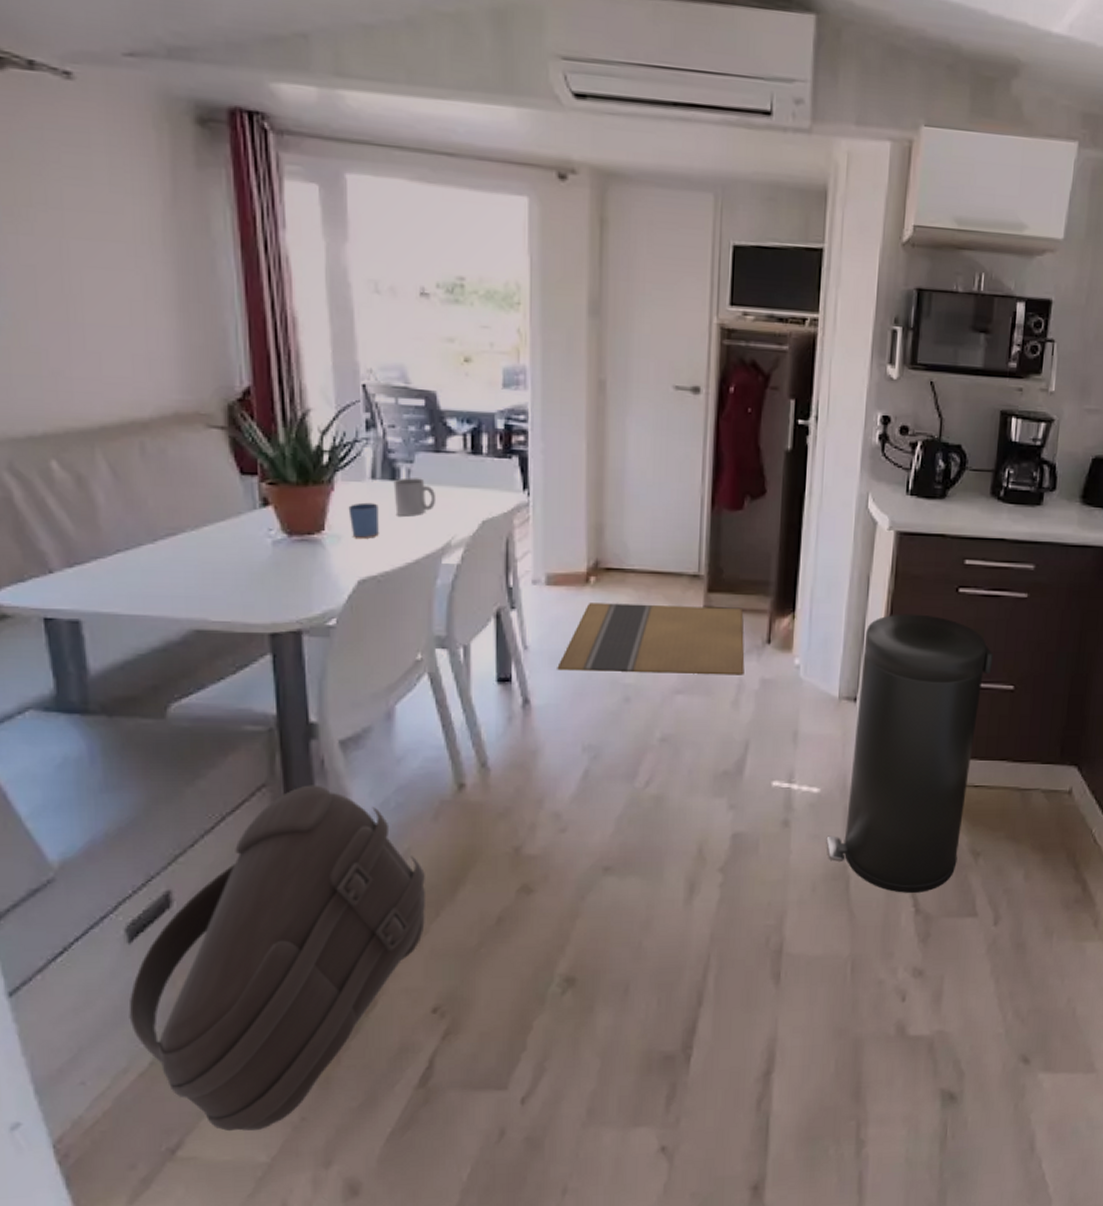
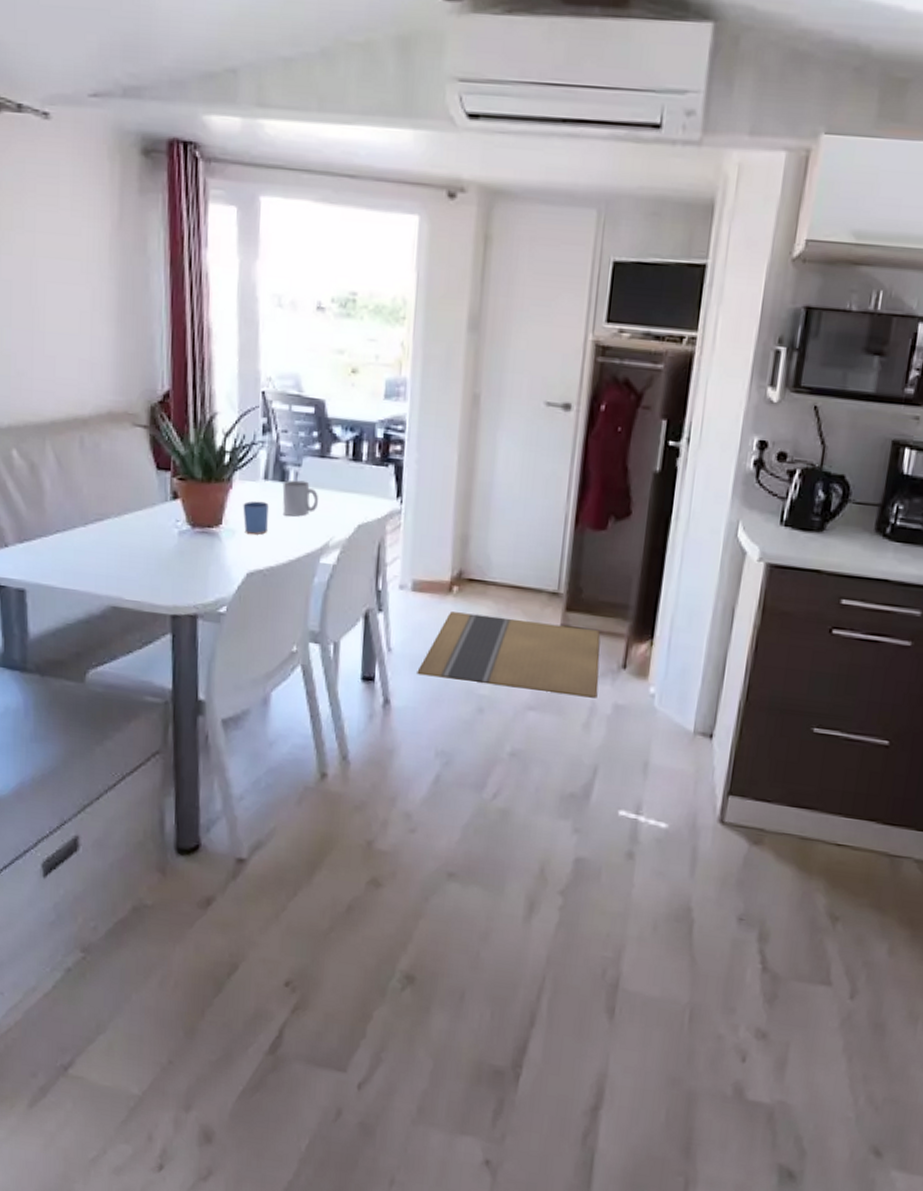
backpack: present [128,785,425,1132] -> none [40,757,287,1065]
pedal bin: present [826,614,993,893] -> none [670,650,868,950]

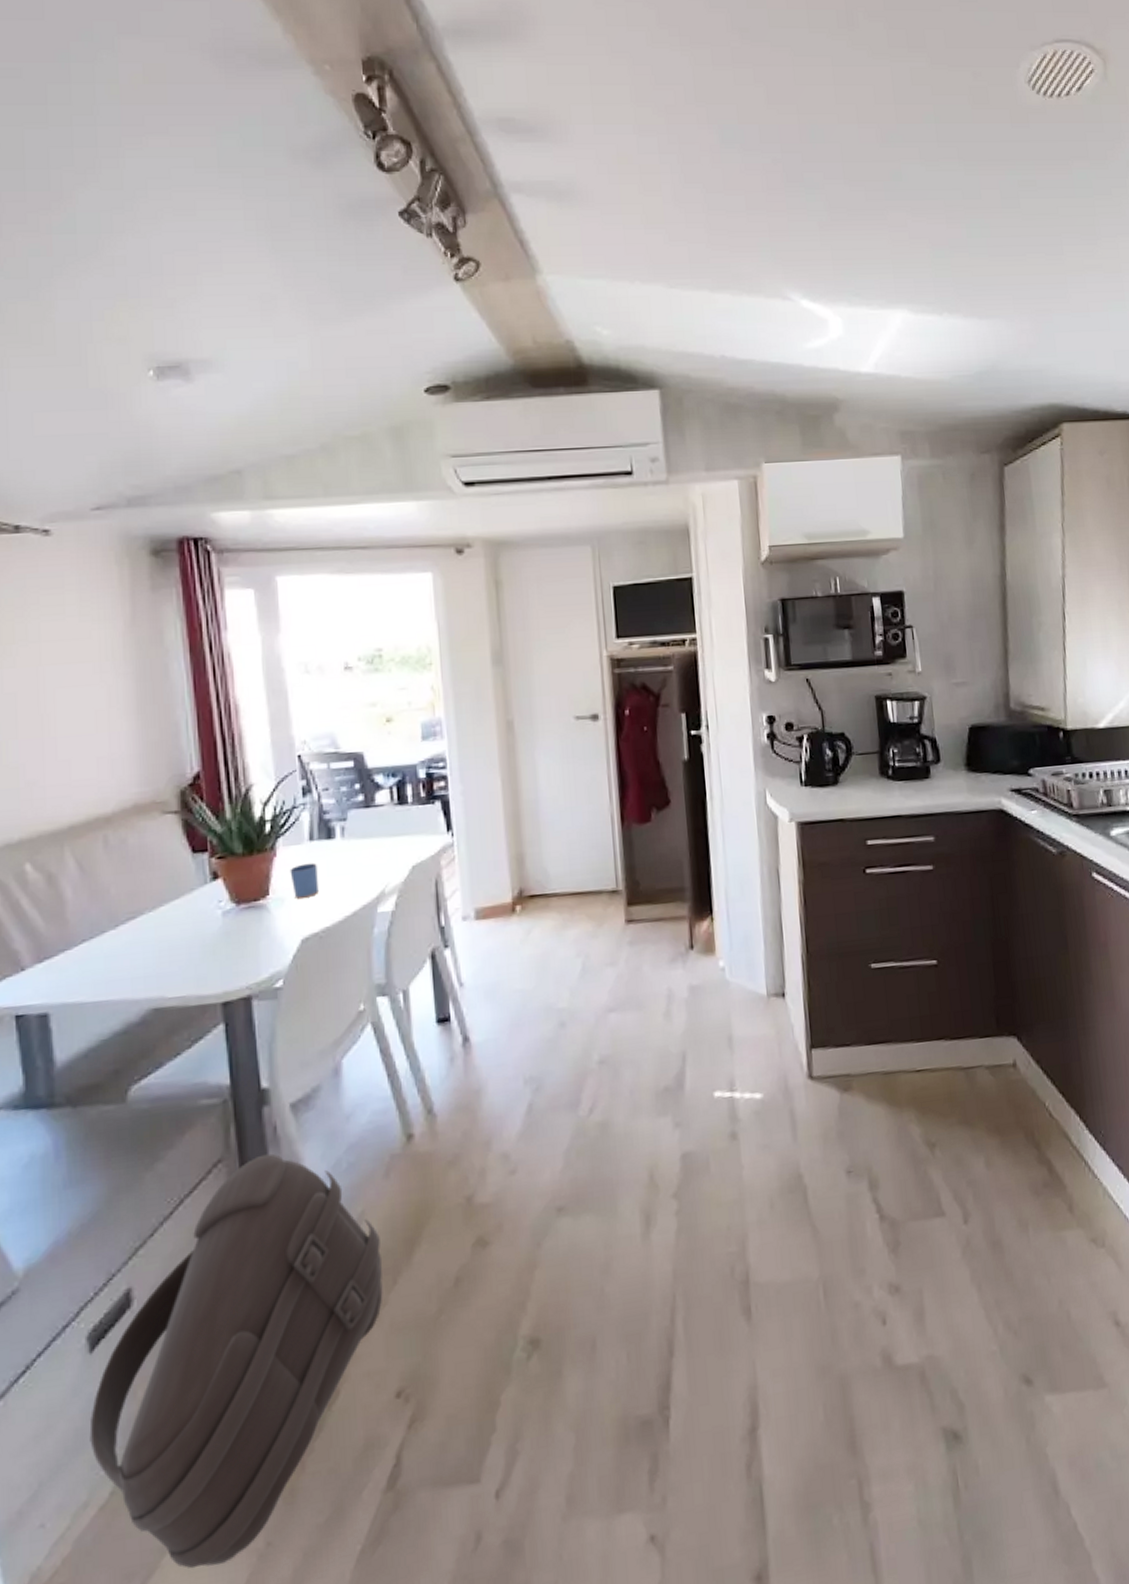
backpack: none [40,757,287,1065] -> present [89,1153,383,1569]
cup: present [282,480,319,518] -> none [329,833,369,873]
door mat: present [417,612,600,698] -> none [492,917,672,1002]

